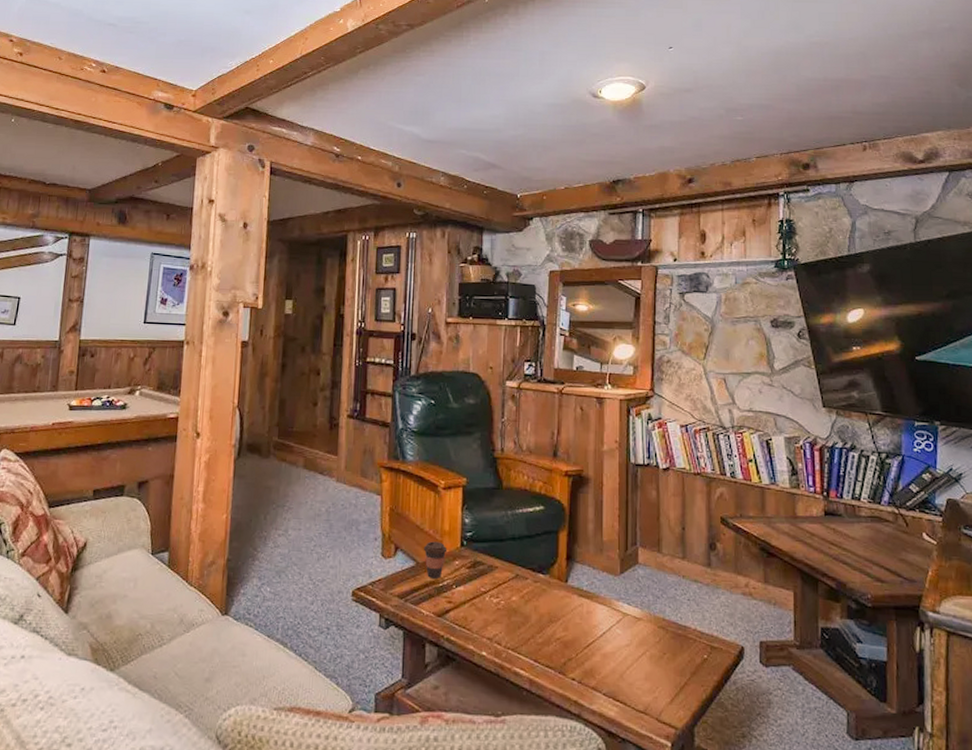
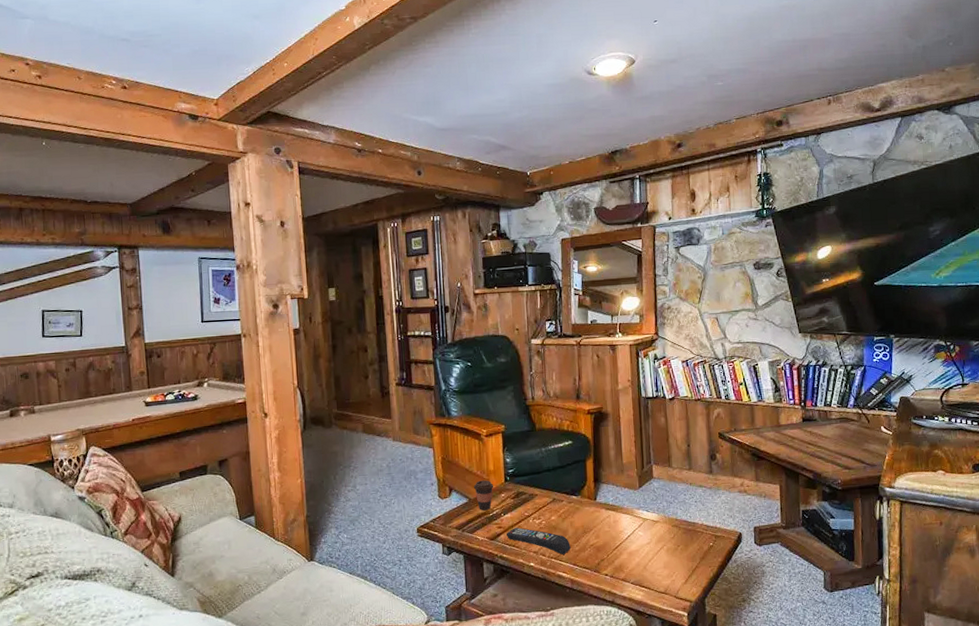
remote control: none [456,605,532,646] -> present [506,527,571,555]

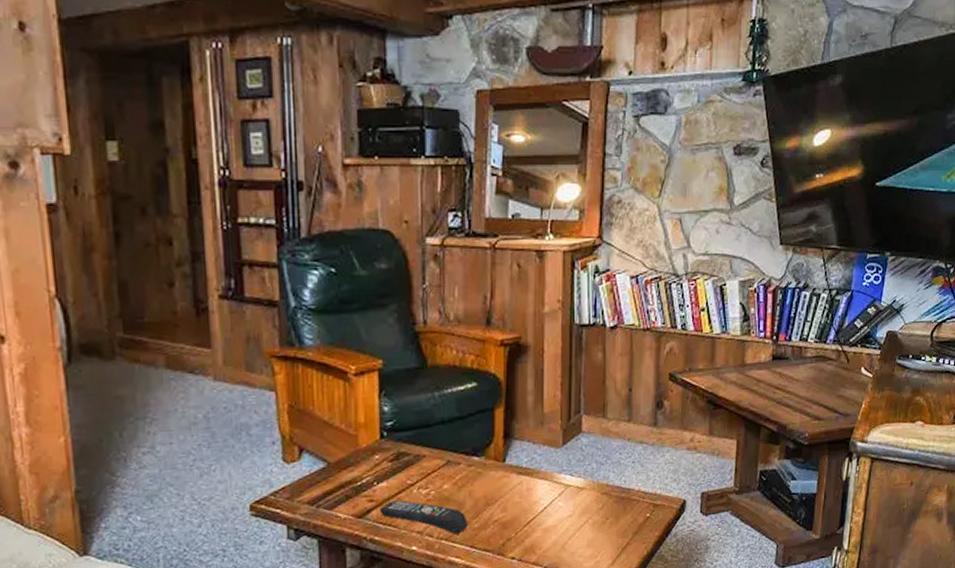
coffee cup: present [473,480,494,510] -> none [334,436,365,478]

